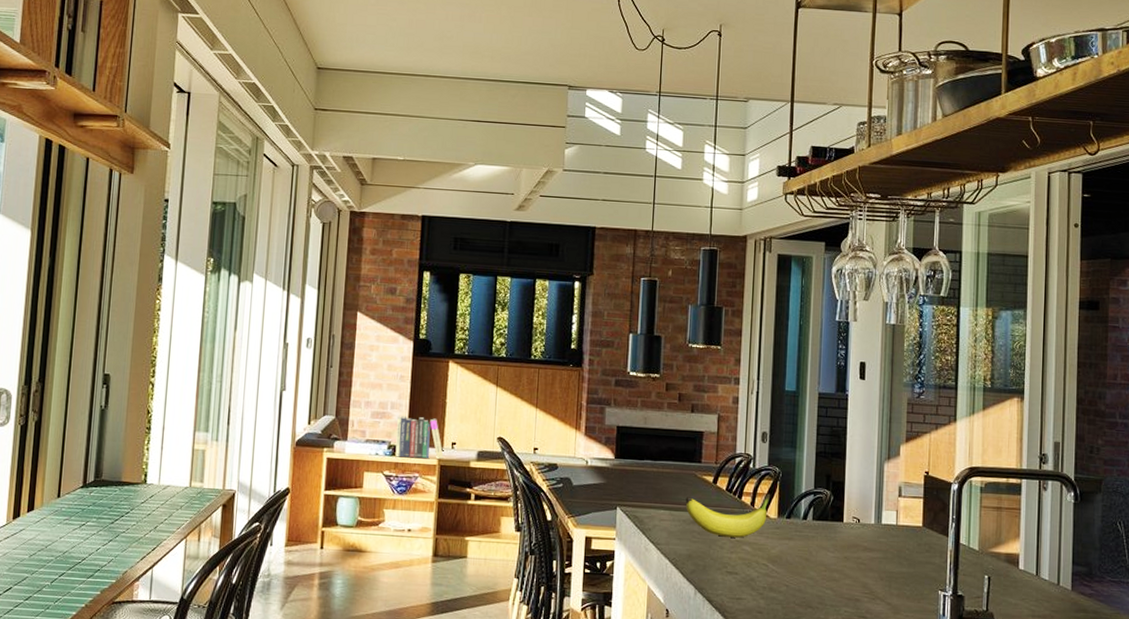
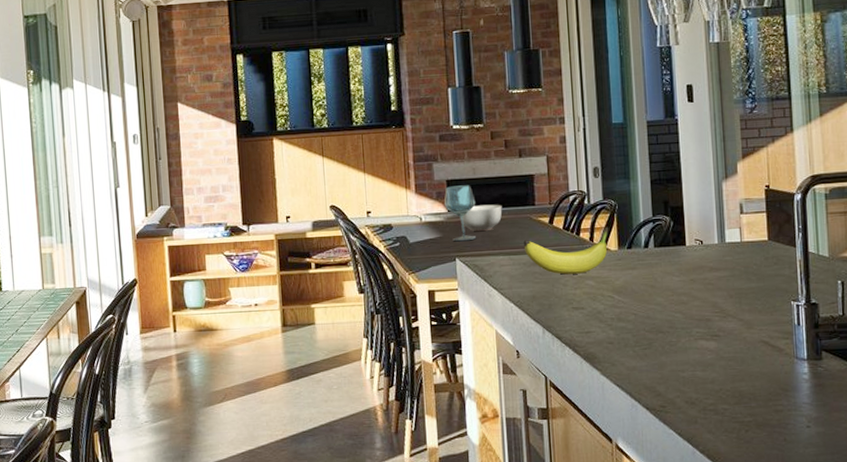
books: present [395,415,444,460] -> none [230,195,280,237]
wine glass: none [612,432,644,491] -> present [444,185,477,242]
bowl: none [625,455,669,483] -> present [459,204,503,232]

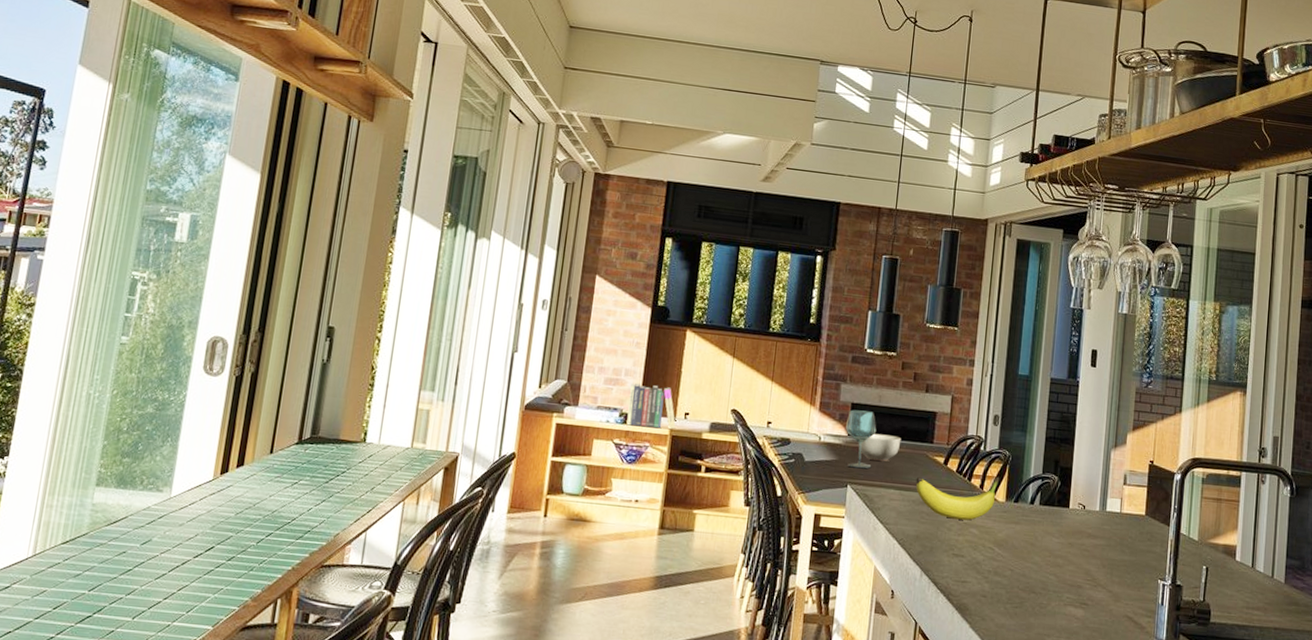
books: none [230,195,280,237] -> present [626,383,676,430]

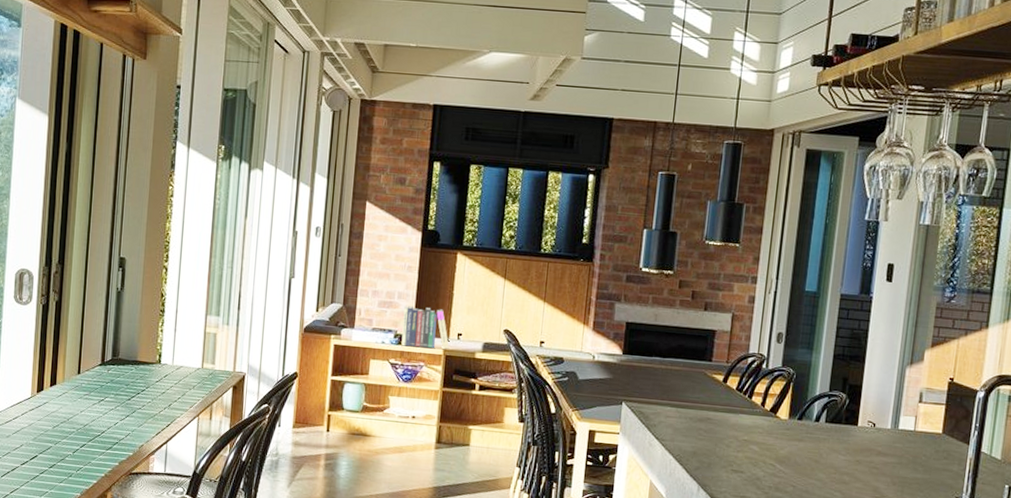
wine glass: present [846,409,877,469] -> none [620,328,653,387]
bowl: present [858,433,902,462] -> none [633,352,679,380]
fruit: present [915,476,1000,521] -> none [693,394,783,438]

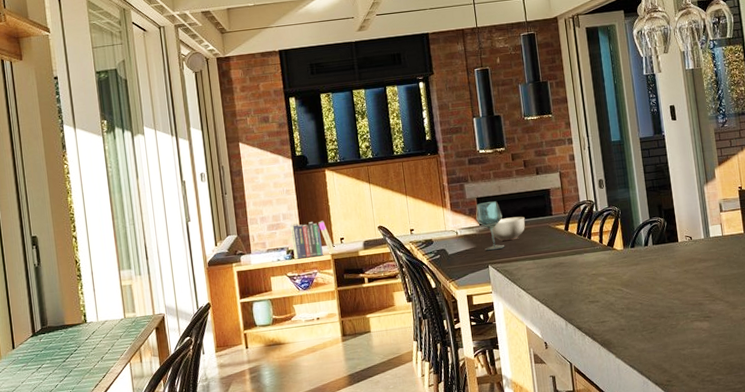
wine glass: none [620,328,653,387] -> present [476,201,505,251]
bowl: none [633,352,679,380] -> present [489,216,526,241]

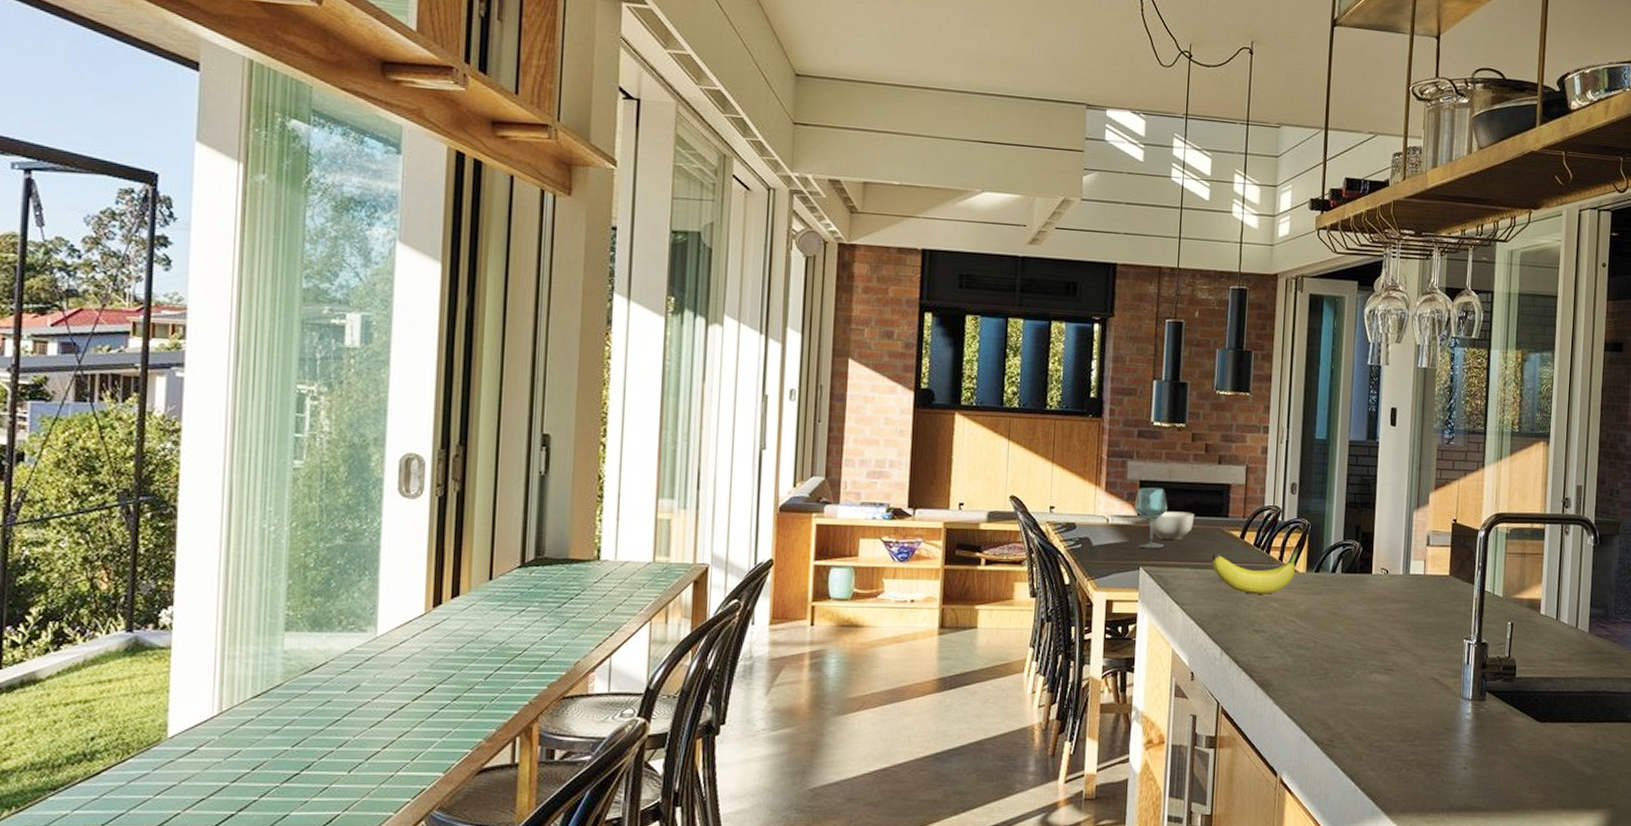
books: present [290,220,336,260] -> none [895,474,950,523]
fruit: none [544,230,615,274] -> present [1211,547,1300,595]

